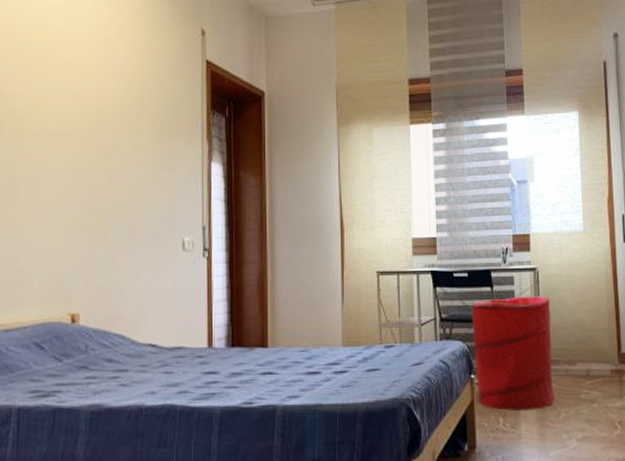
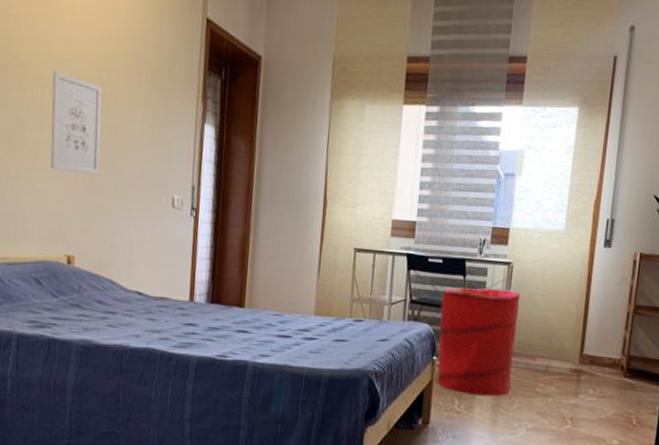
wall art: none [48,124,103,226] -> present [50,70,102,175]

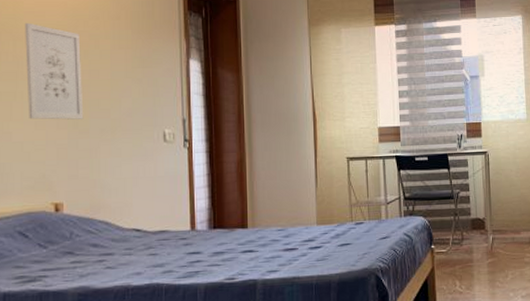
laundry hamper: present [437,287,521,397] -> none [431,175,504,275]

